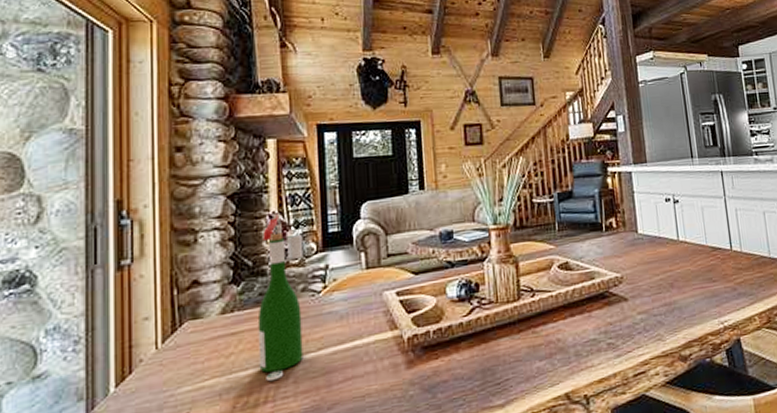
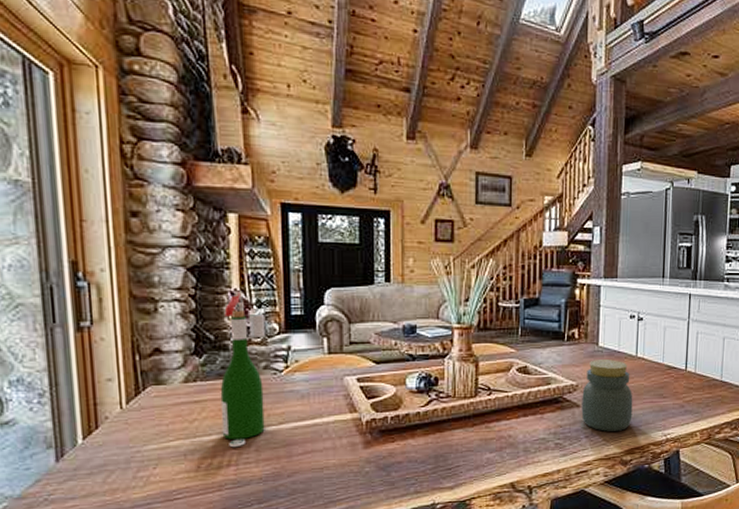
jar: none [628,246,685,325] -> present [581,359,633,431]

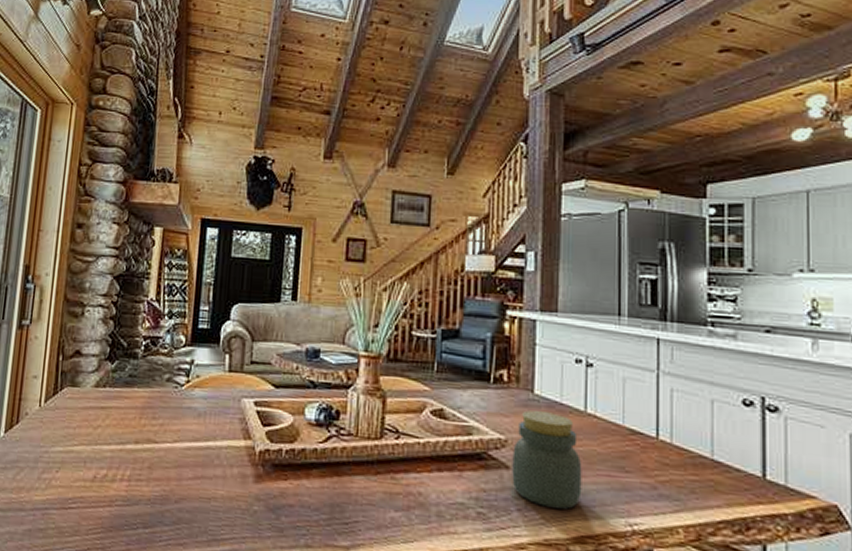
wine bottle: present [220,290,266,448] -> none [120,300,175,462]

